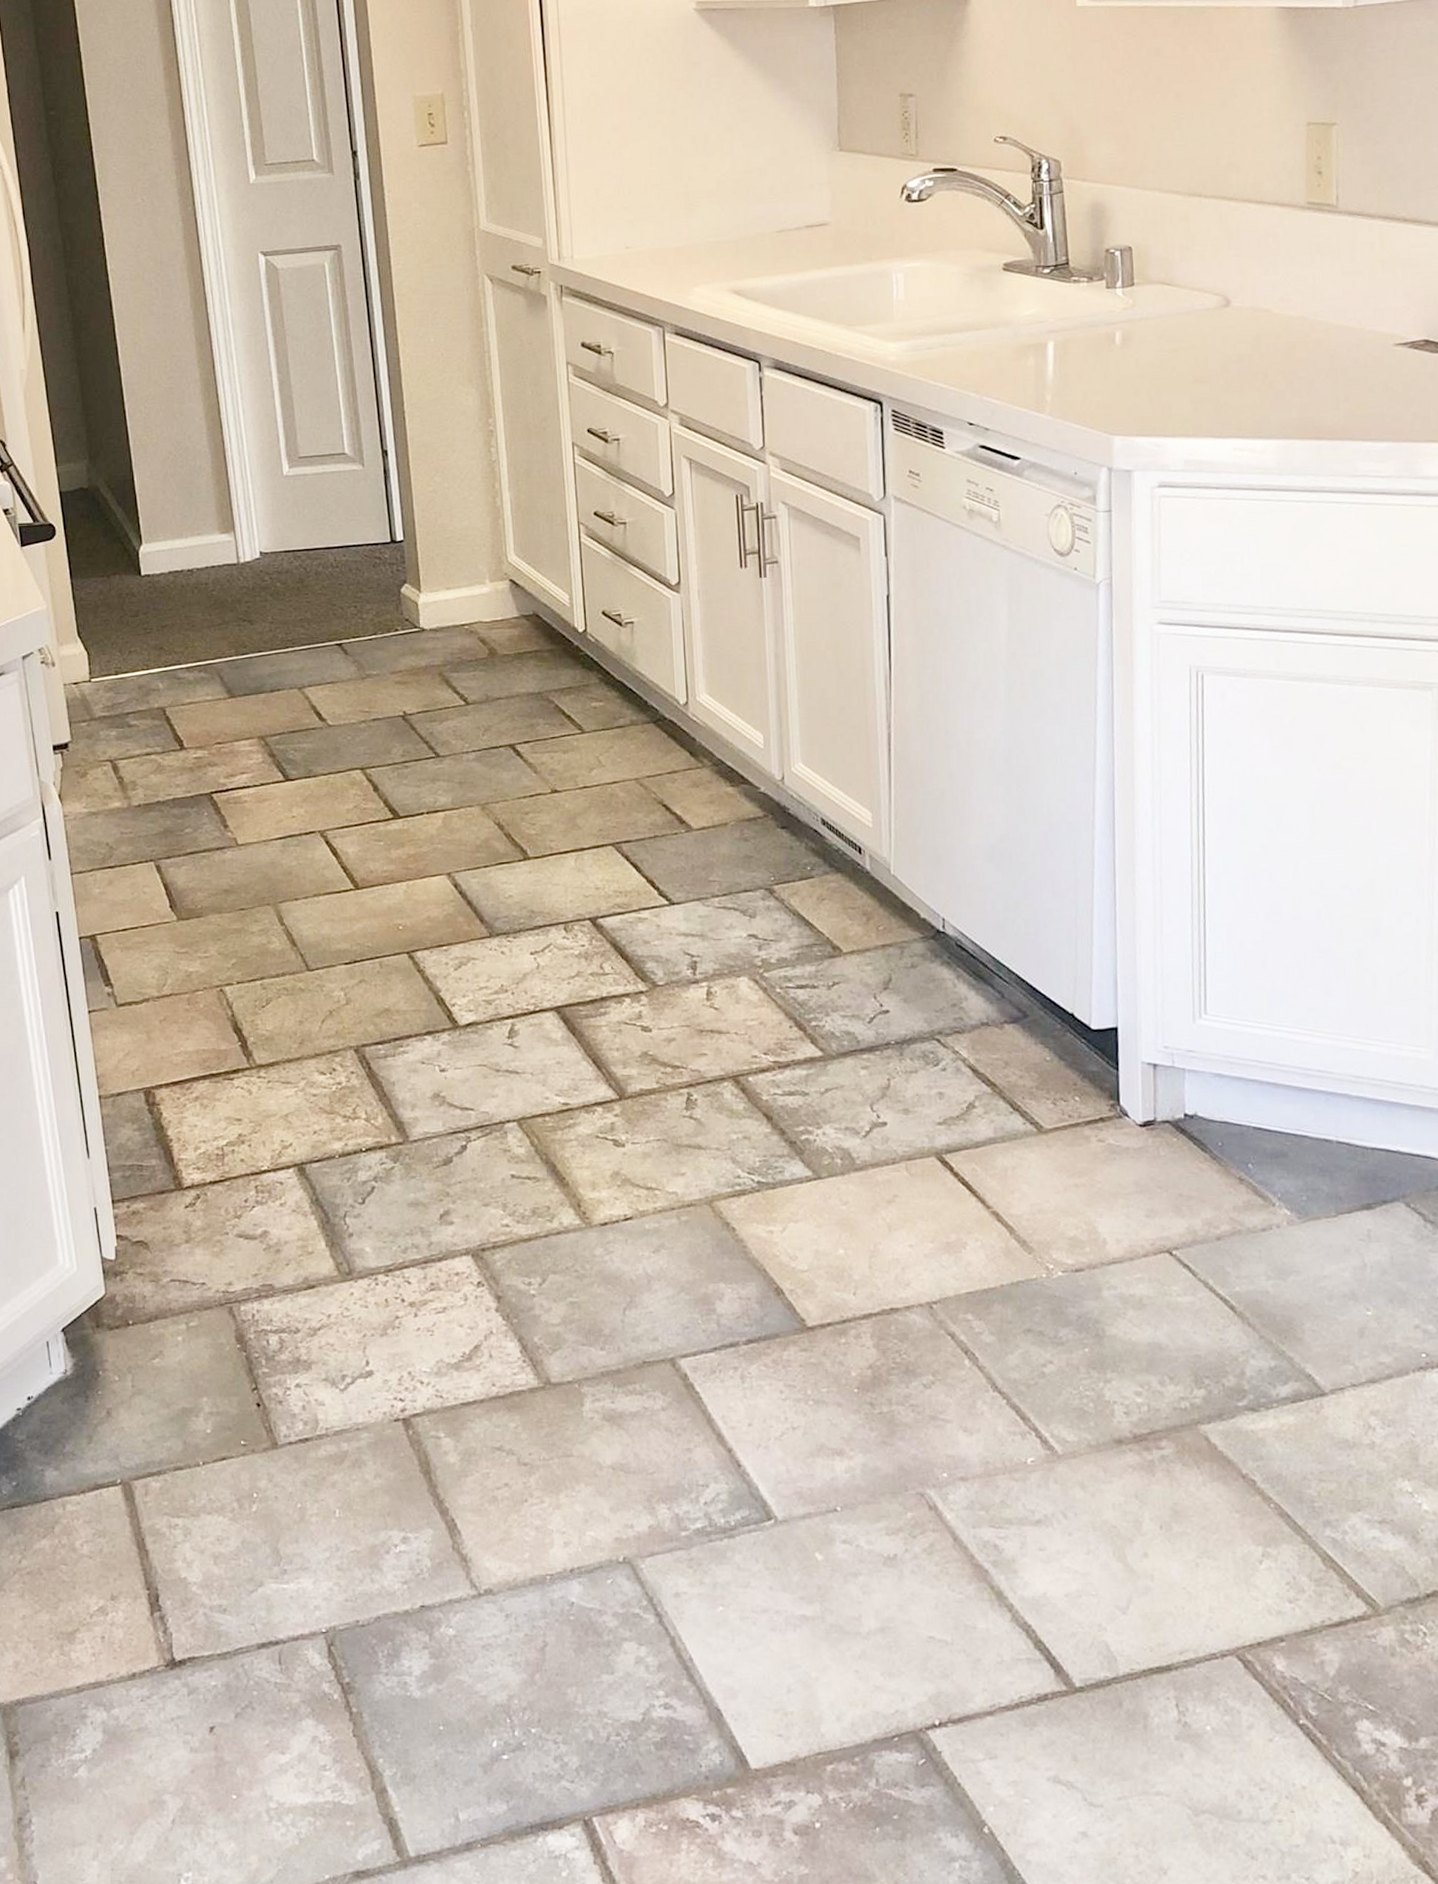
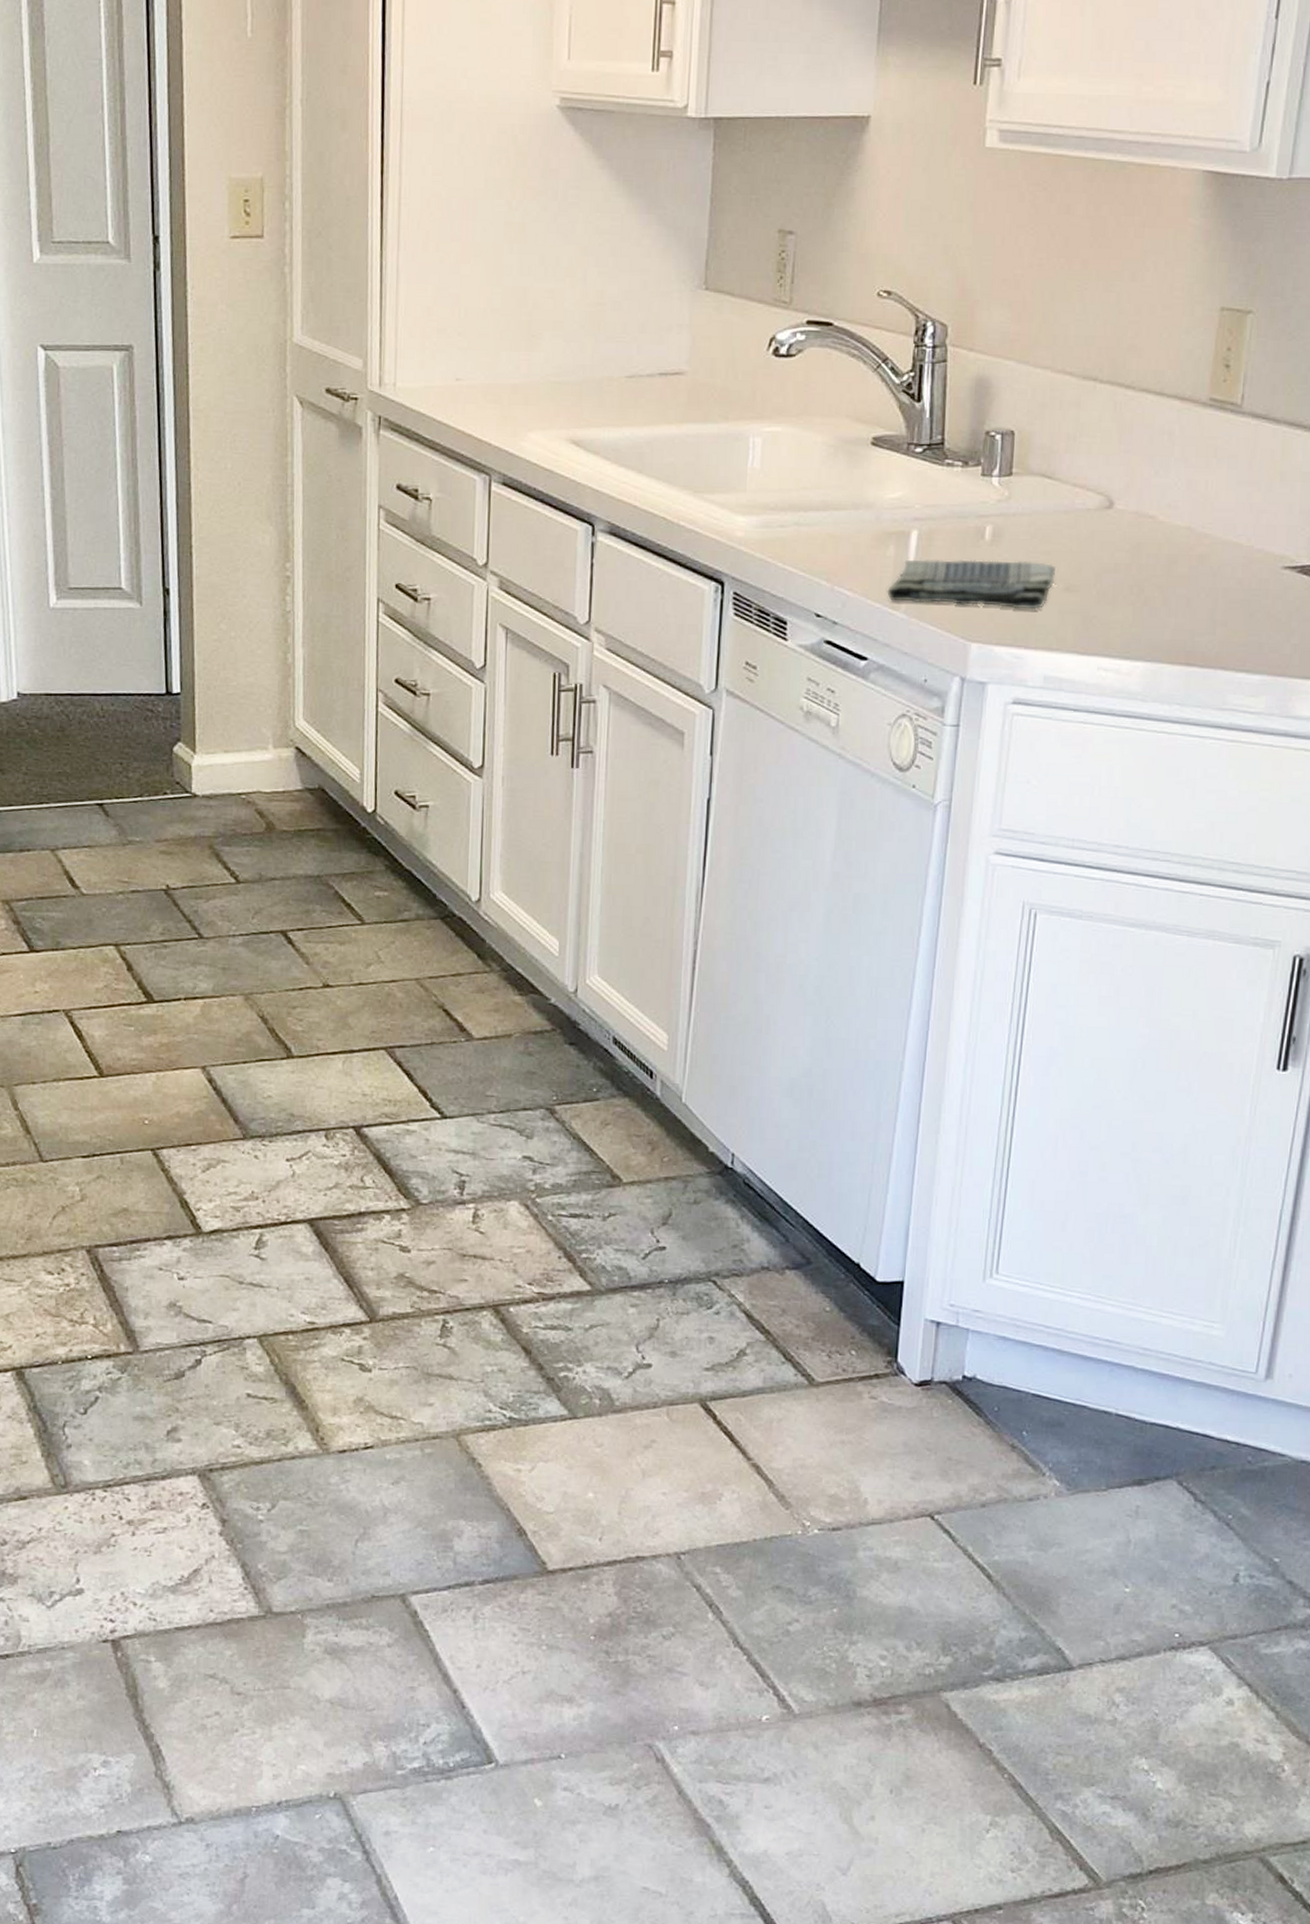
dish towel: none [1031,359,1184,406] -> present [887,559,1055,610]

